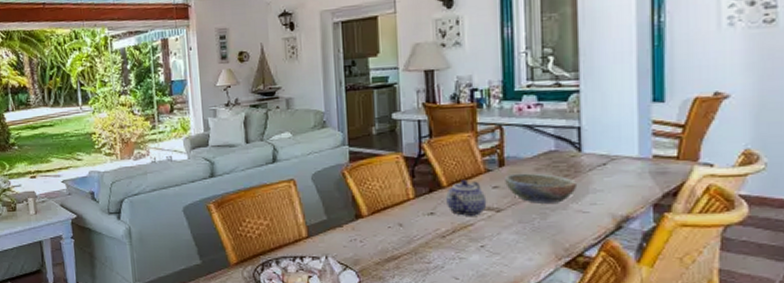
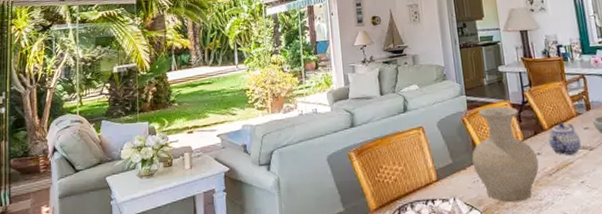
vase: none [350,159,431,264] -> present [472,106,539,203]

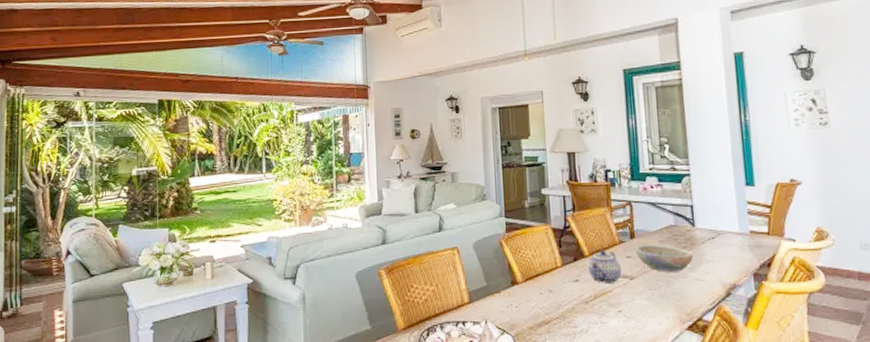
vase: present [472,106,539,203] -> none [507,230,577,329]

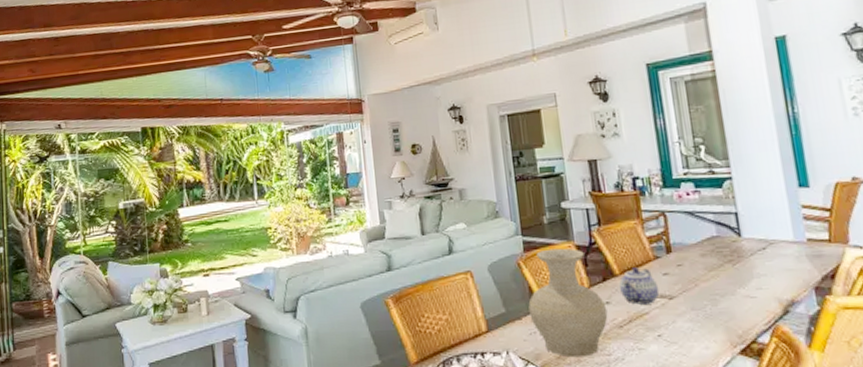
vase: none [507,230,577,329] -> present [528,248,608,358]
bowl: present [634,244,693,272] -> none [672,258,742,290]

